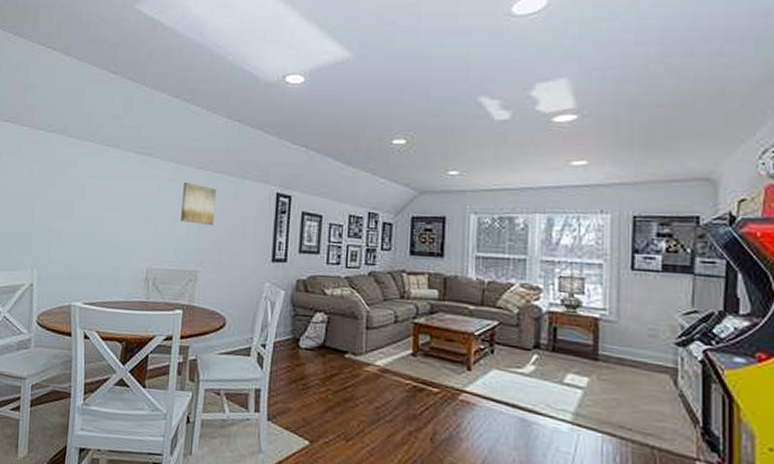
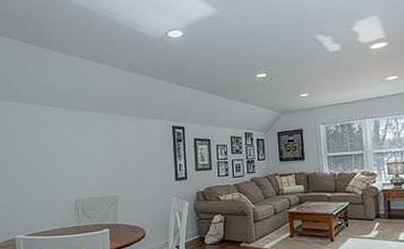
wall art: present [181,181,216,226] -> none [96,125,125,159]

